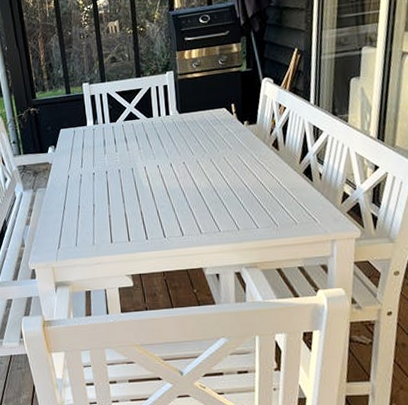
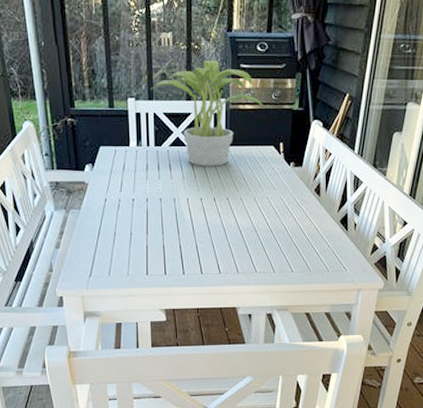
potted plant: none [101,38,213,136] -> present [149,60,265,166]

